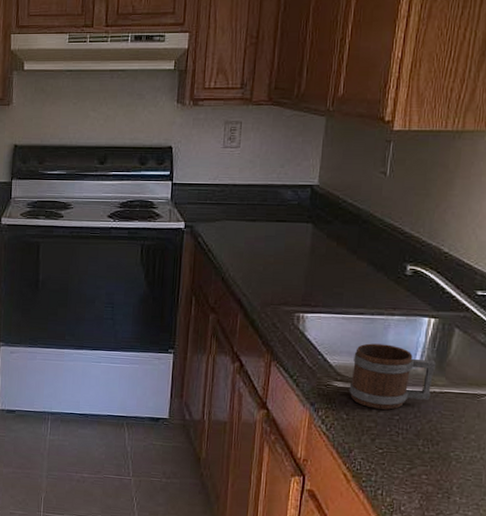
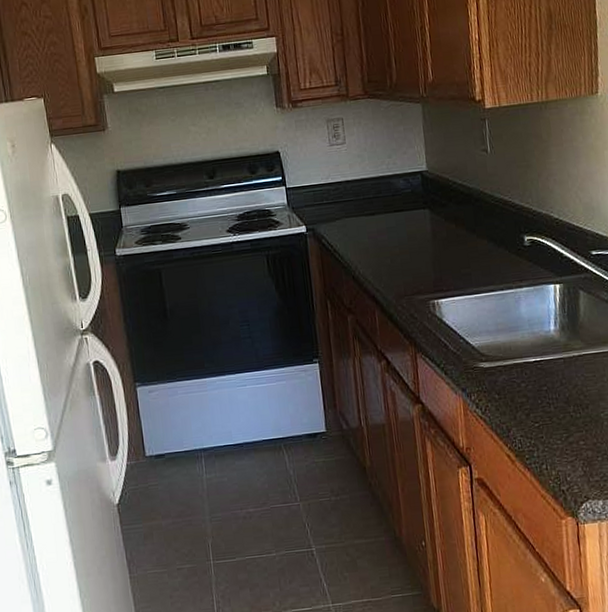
mug: present [349,343,437,410] -> none [493,317,571,384]

